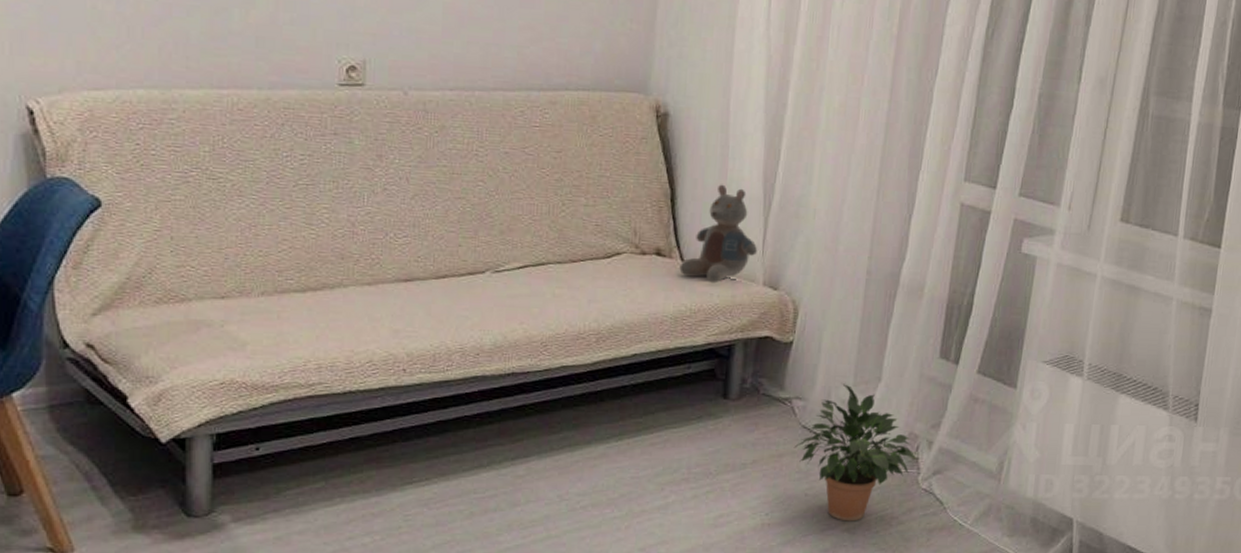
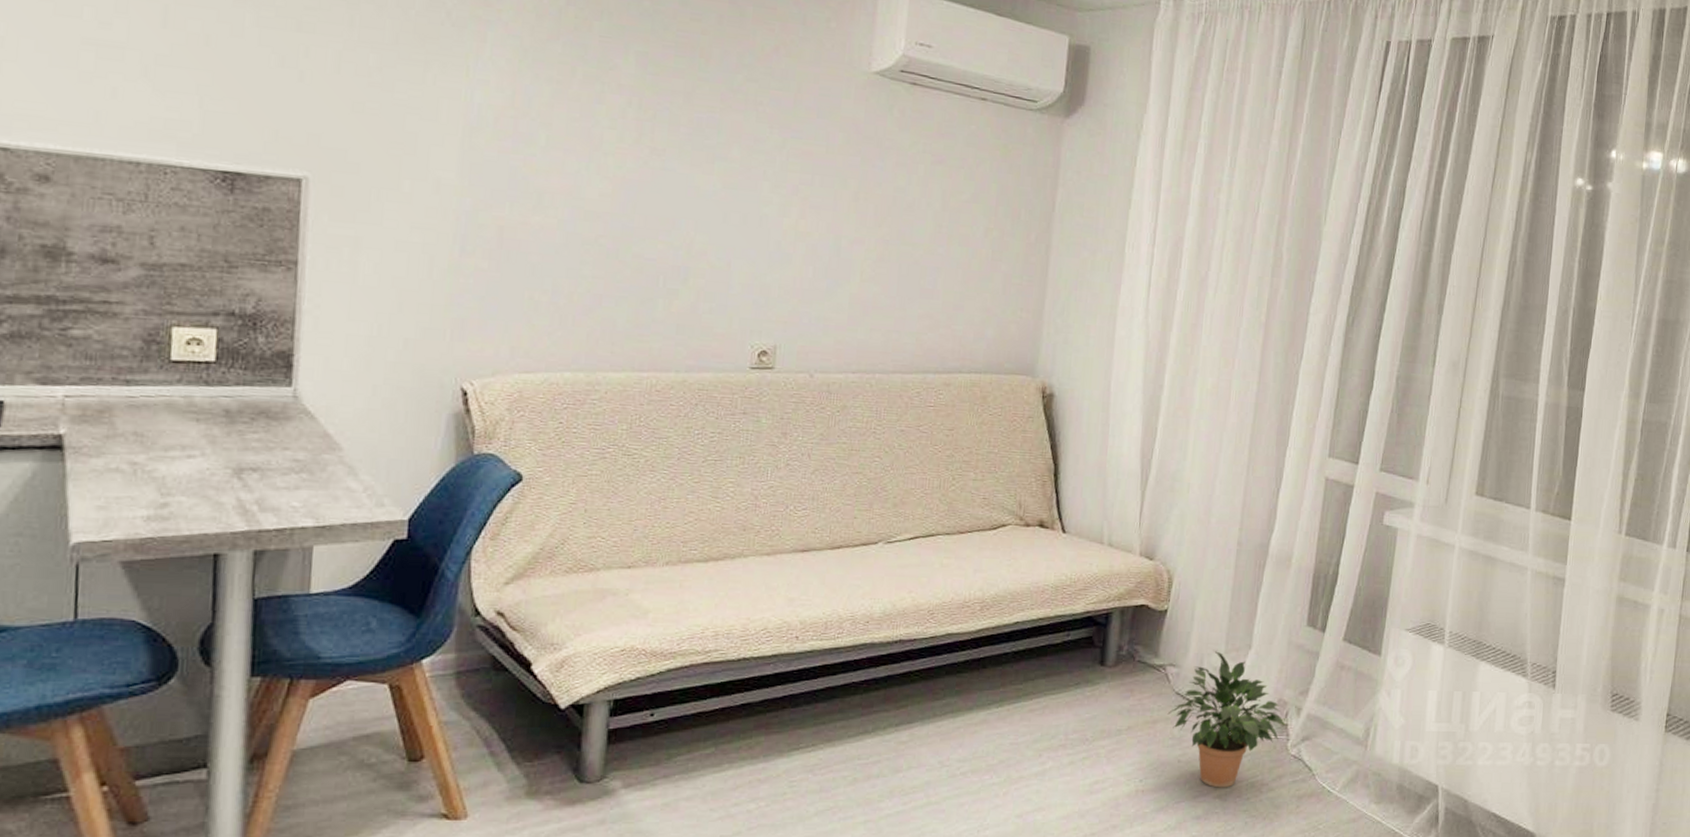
stuffed animal: present [679,184,757,284] -> none [1061,460,1134,554]

